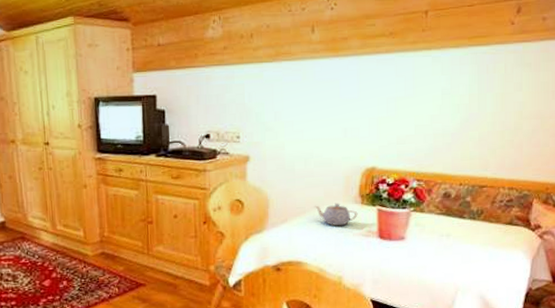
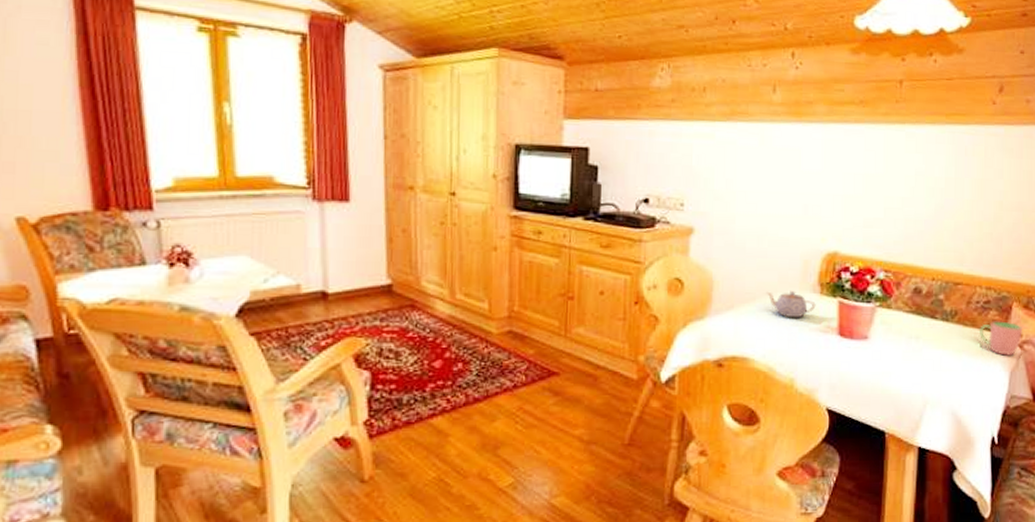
cup: none [504,216,542,246] -> present [980,321,1022,357]

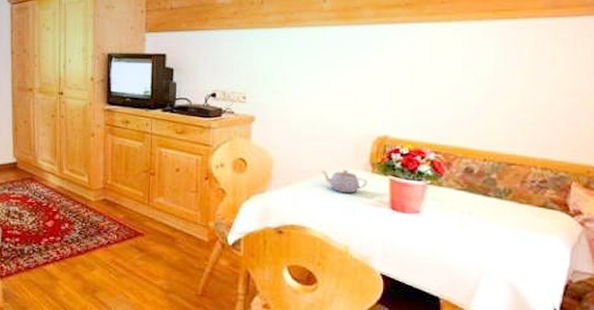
cup: present [980,321,1022,357] -> none [536,199,583,234]

